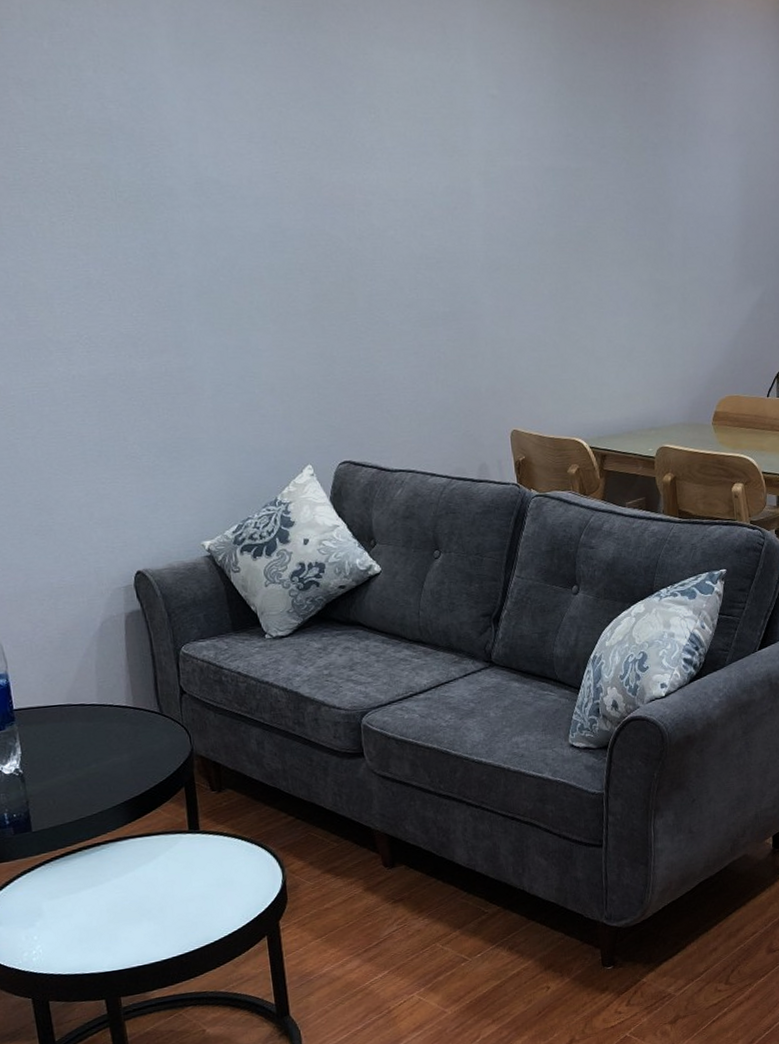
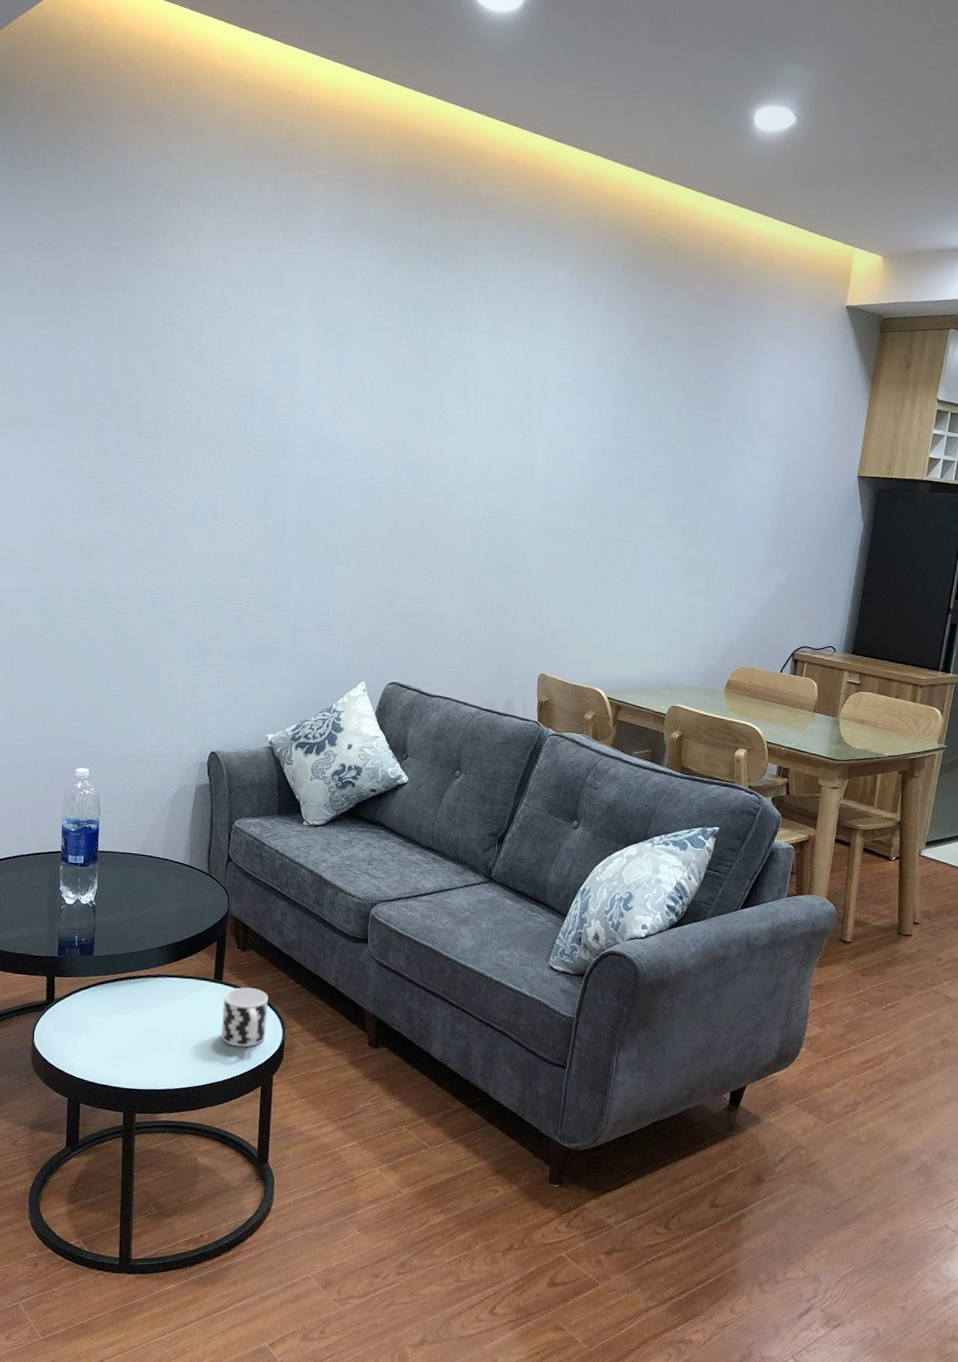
cup: none [204,830,263,899] -> present [221,987,268,1047]

